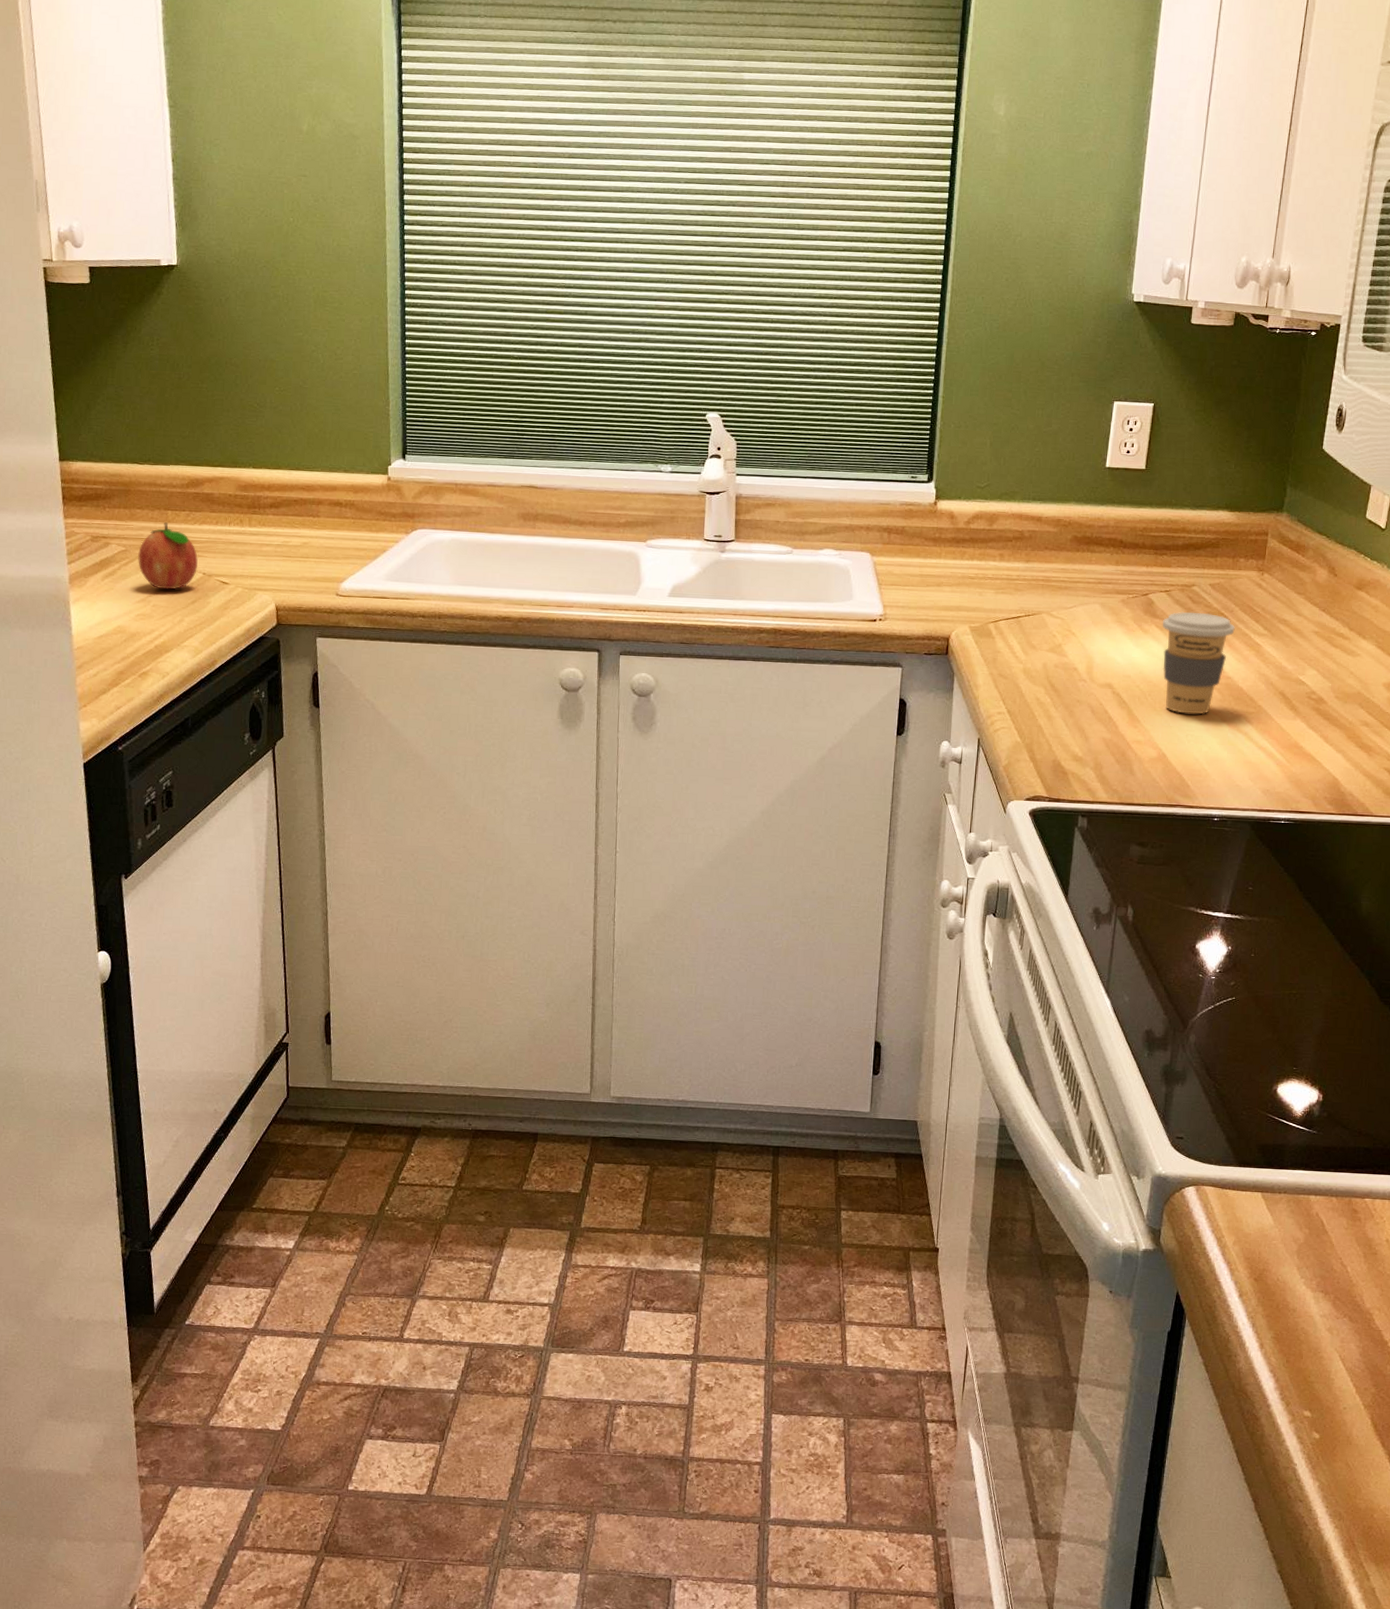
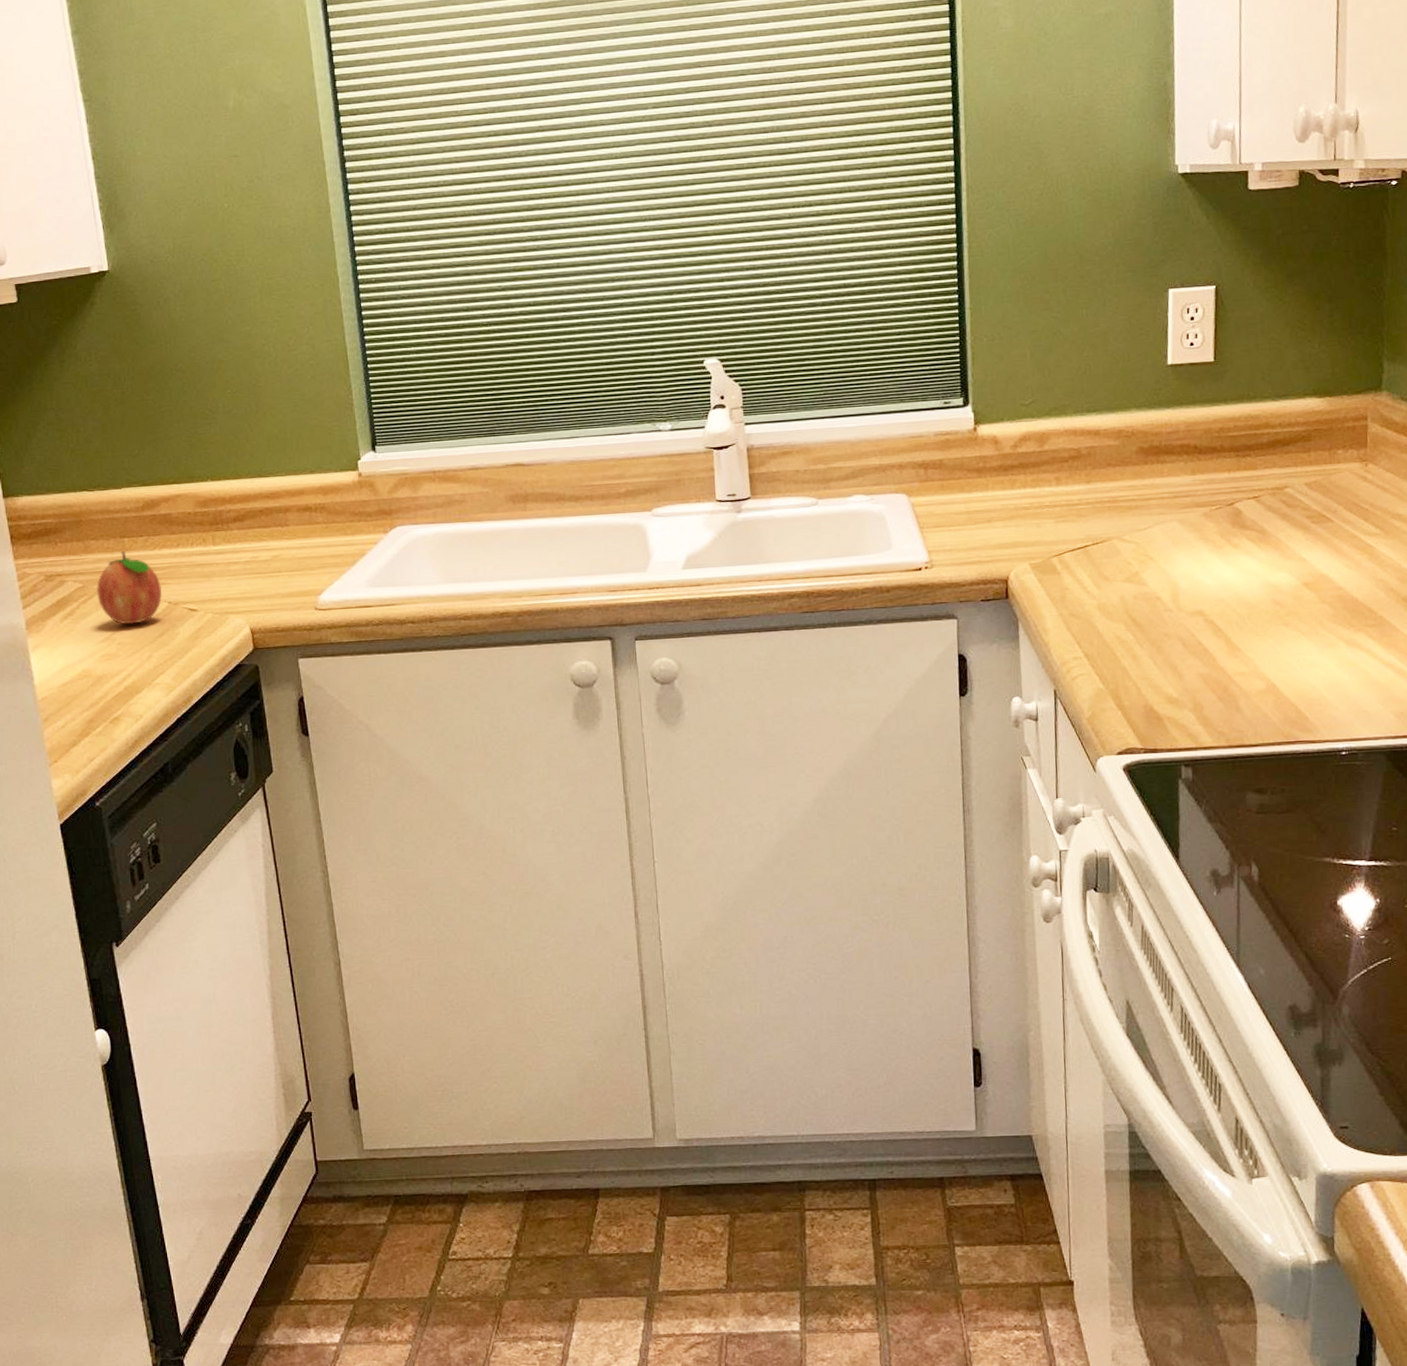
coffee cup: present [1162,611,1235,715] -> none [1254,517,1341,636]

